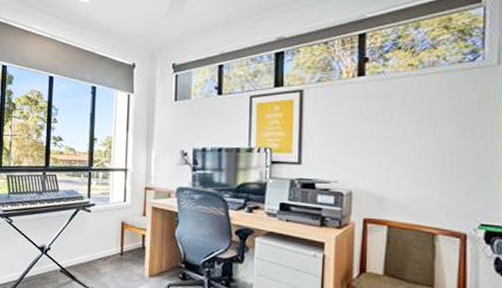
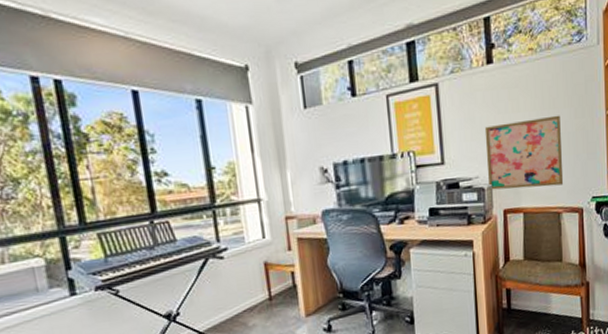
wall art: none [348,132,443,205] -> present [484,115,564,190]

